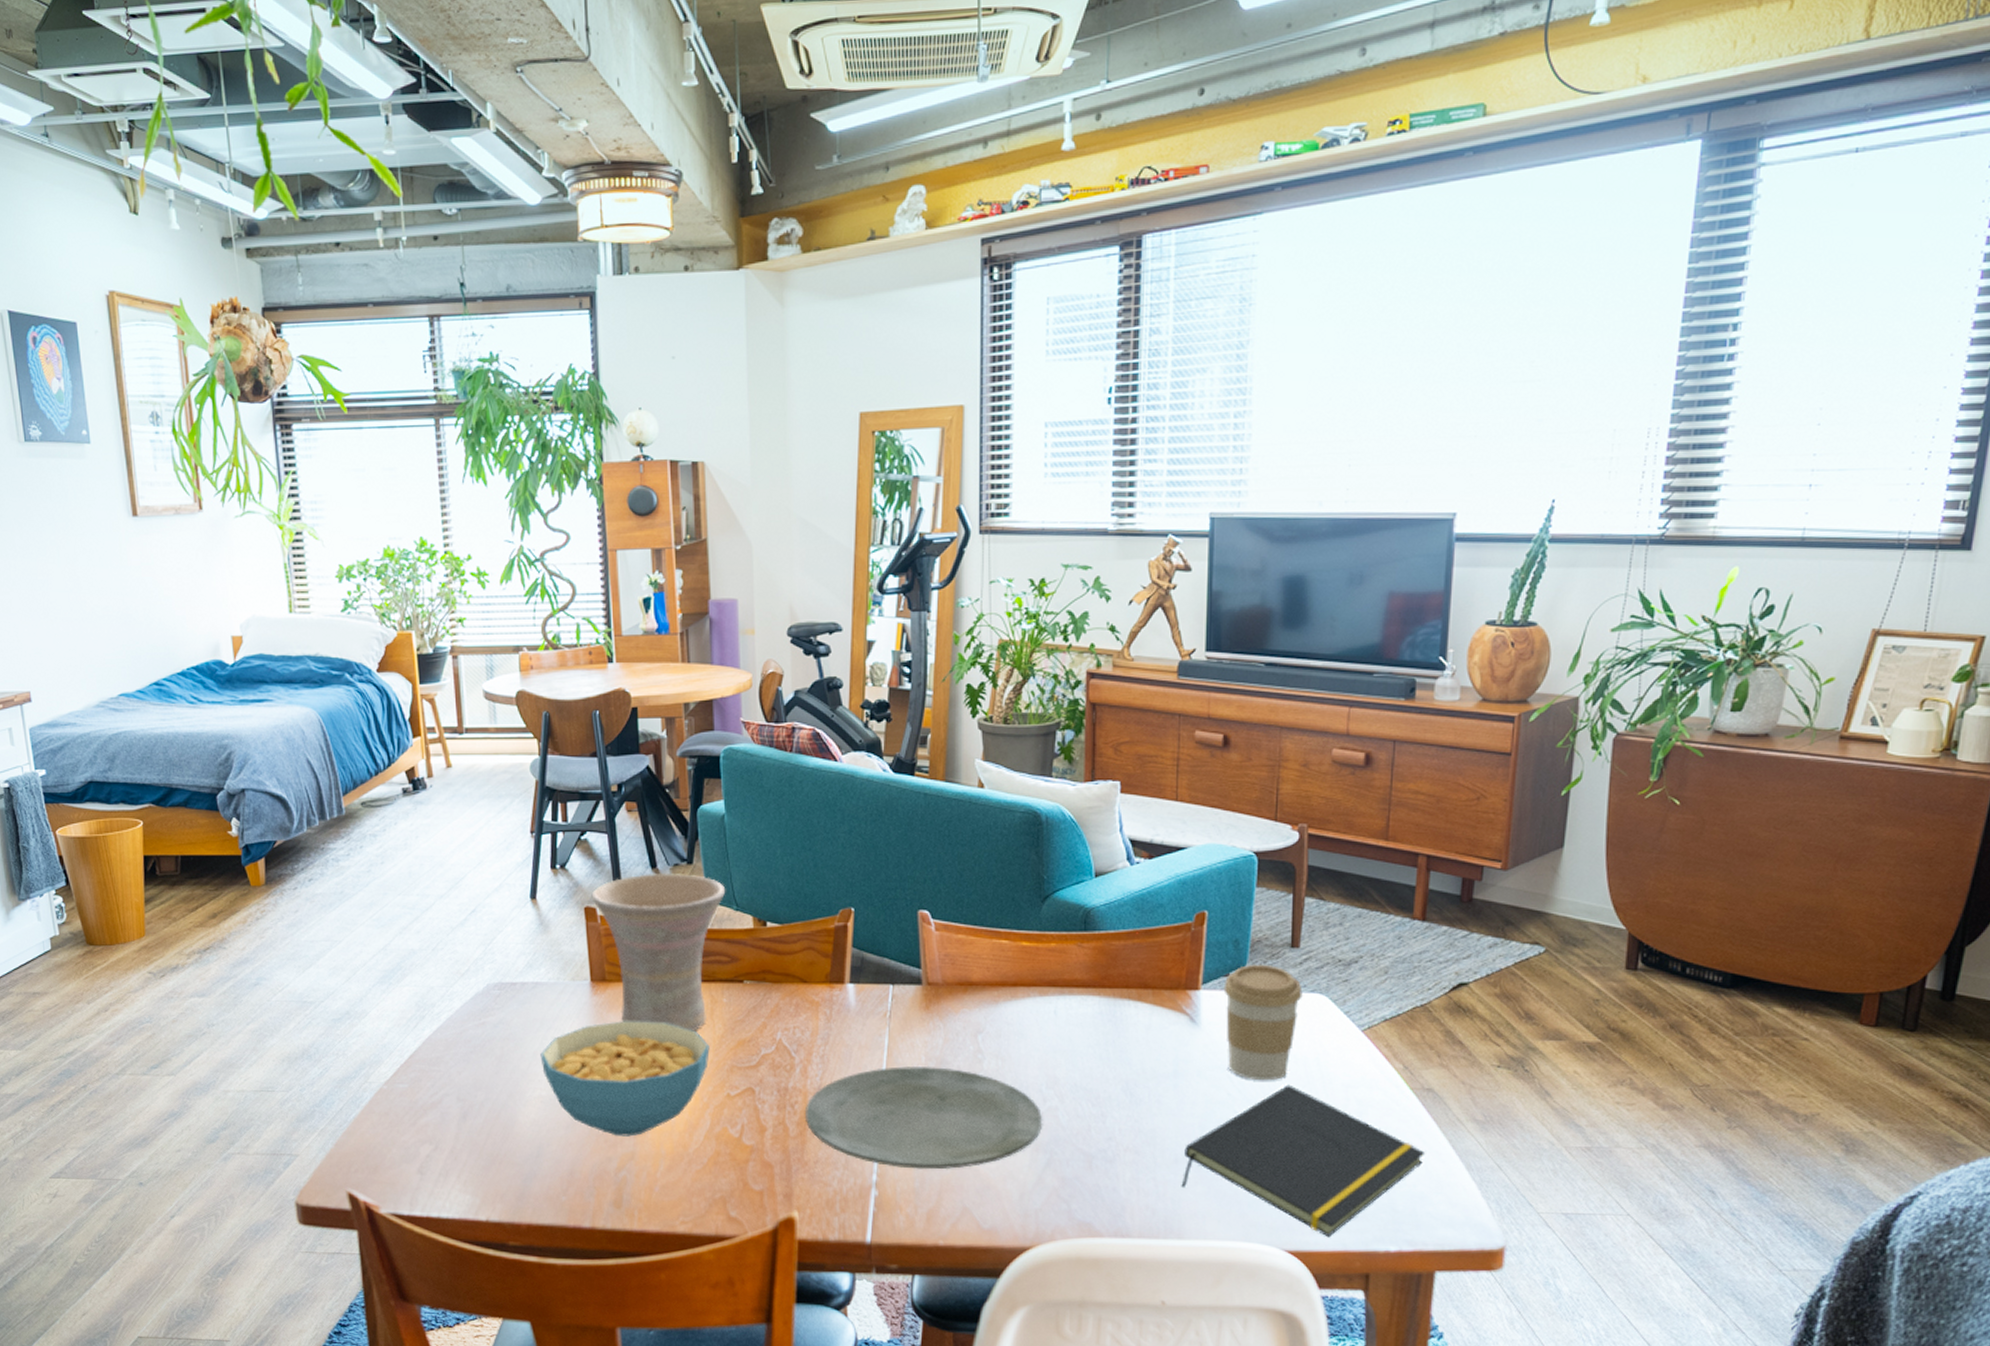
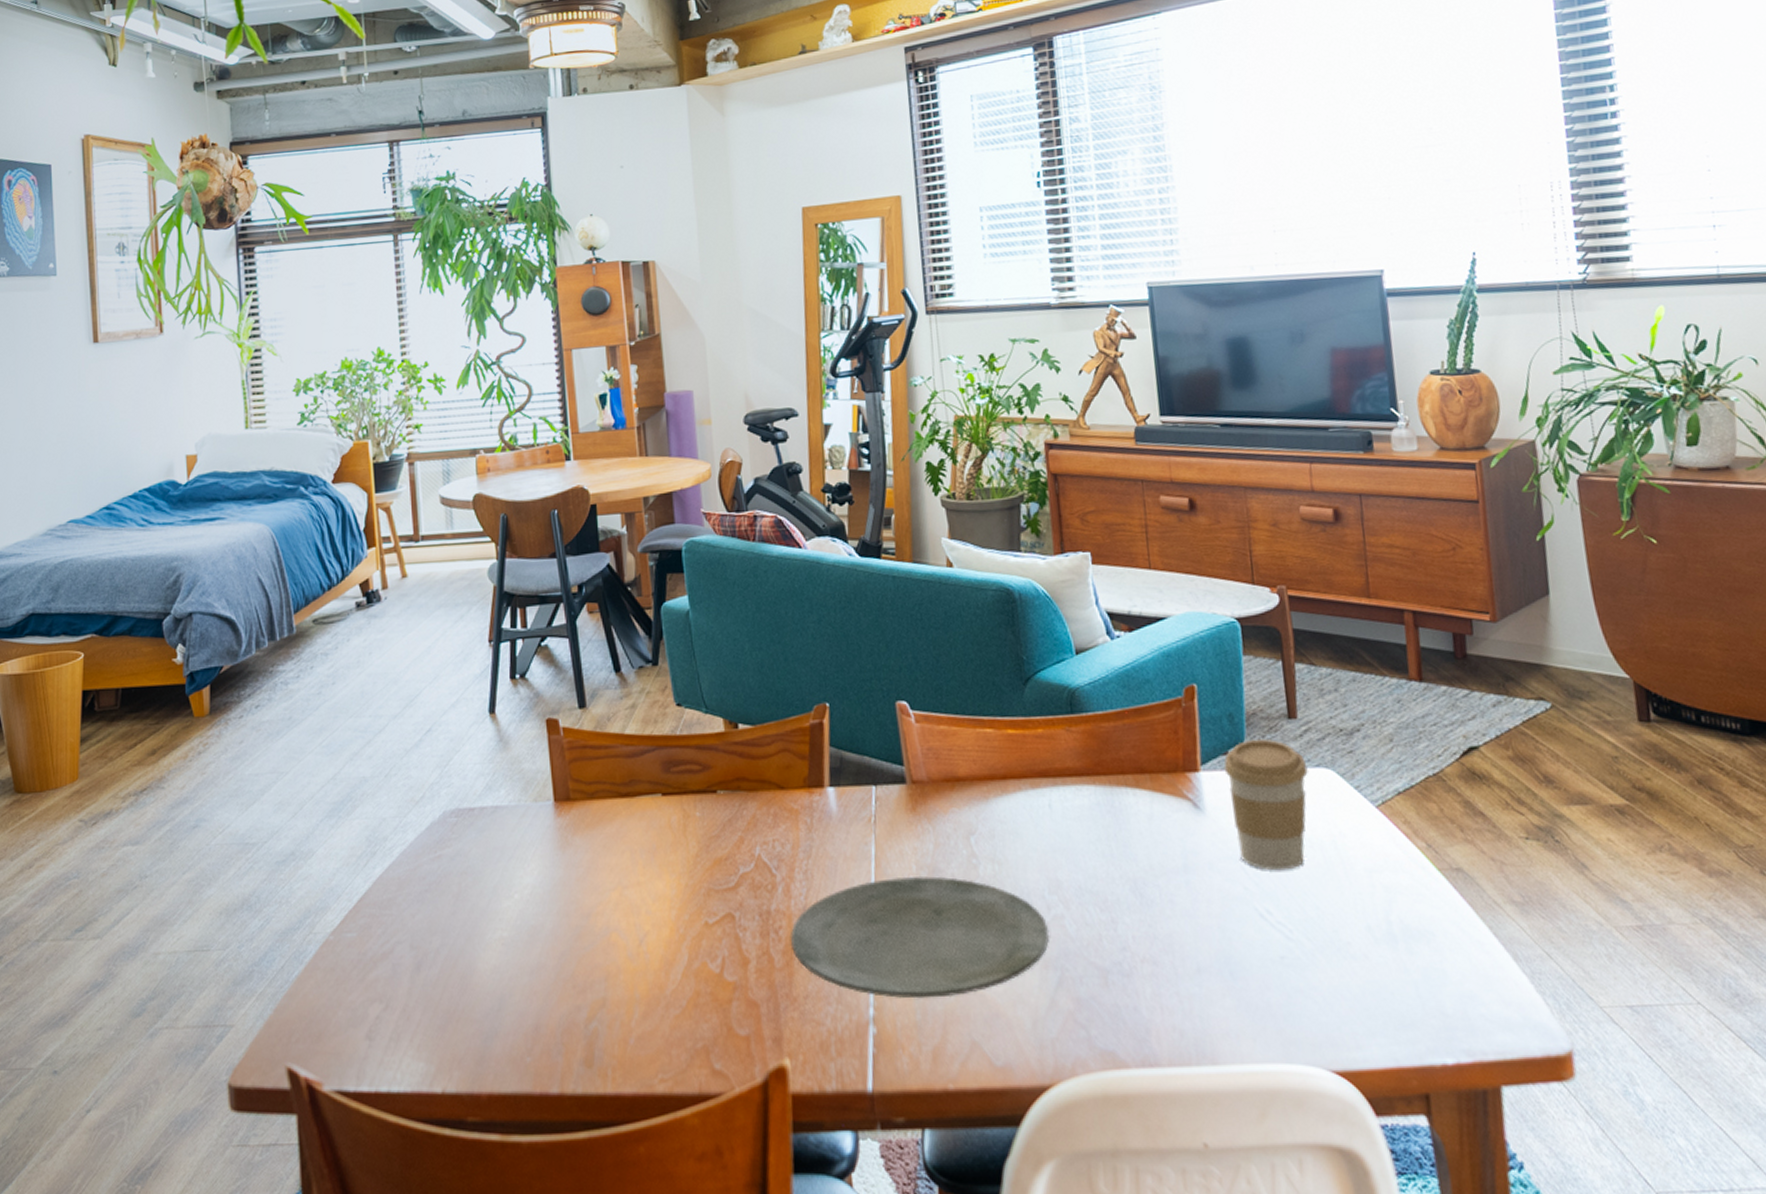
cereal bowl: present [540,1021,710,1137] -> none [501,842,684,980]
vase: present [591,874,726,1031] -> none [553,677,694,852]
notepad: present [1181,1084,1426,1238] -> none [1206,873,1467,1052]

